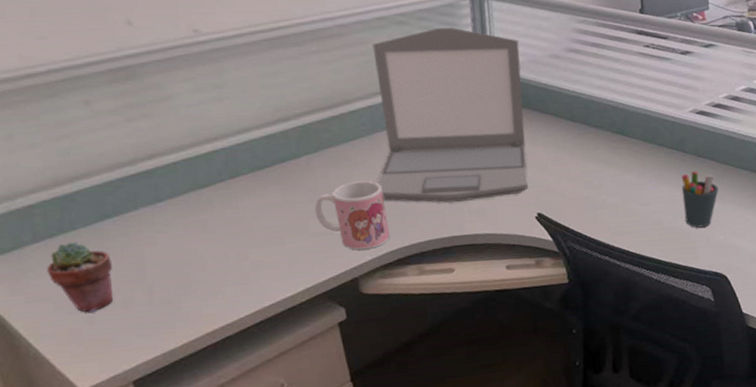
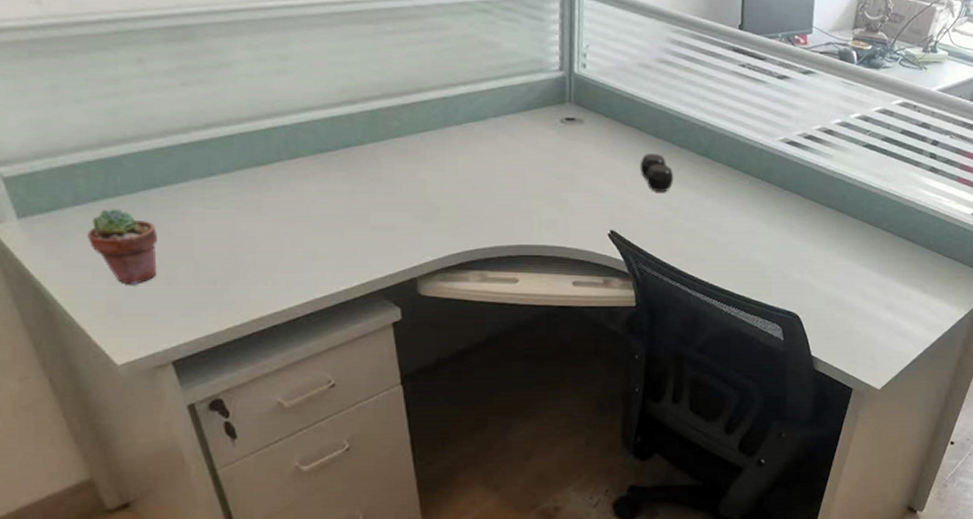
mug: present [314,180,390,250] -> none [377,176,454,249]
laptop: present [372,27,529,203] -> none [444,20,608,210]
speaker: none [559,137,593,173] -> present [640,154,674,192]
pen holder: present [681,171,719,228] -> none [762,204,802,263]

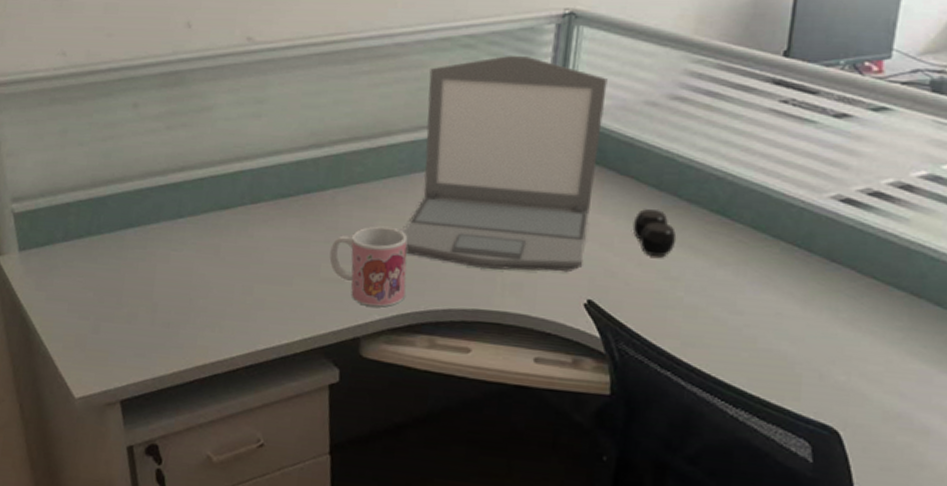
potted succulent: present [87,208,159,285] -> none [69,246,126,321]
mug: none [377,176,454,249] -> present [329,226,408,308]
laptop: none [444,20,608,210] -> present [402,55,608,273]

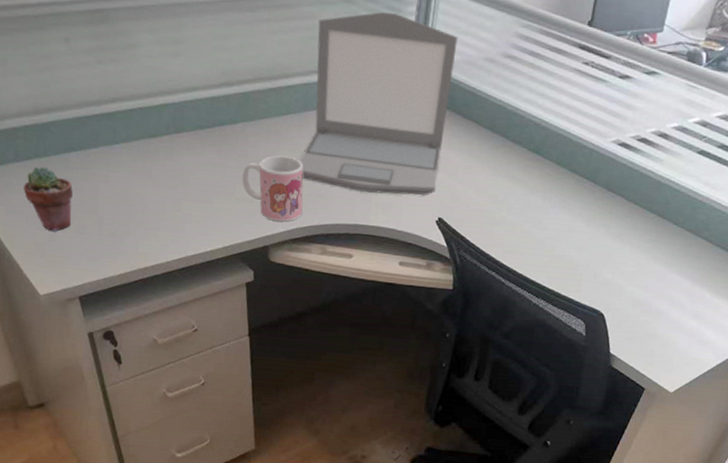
potted succulent: none [69,246,126,321] -> present [23,166,74,231]
speaker: present [632,209,677,257] -> none [472,147,504,185]

